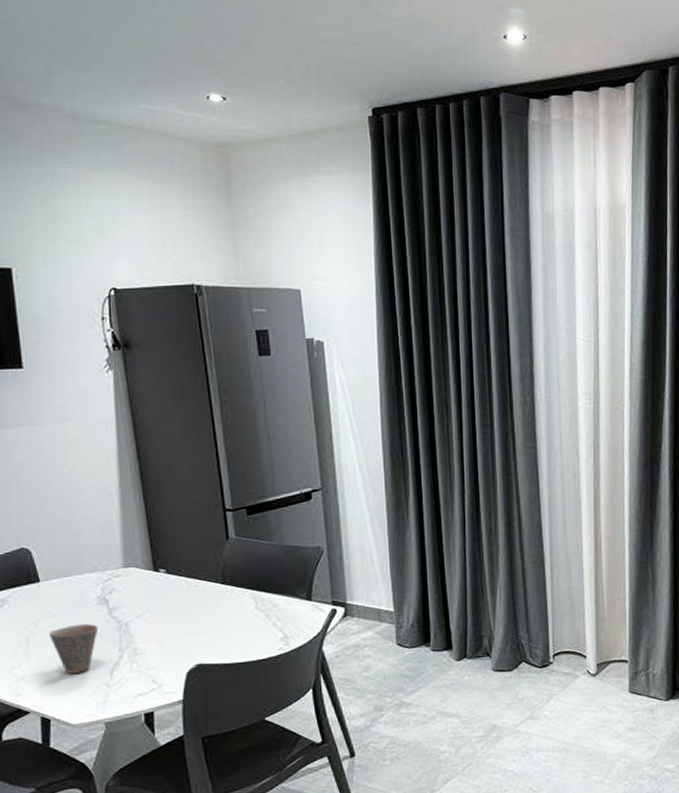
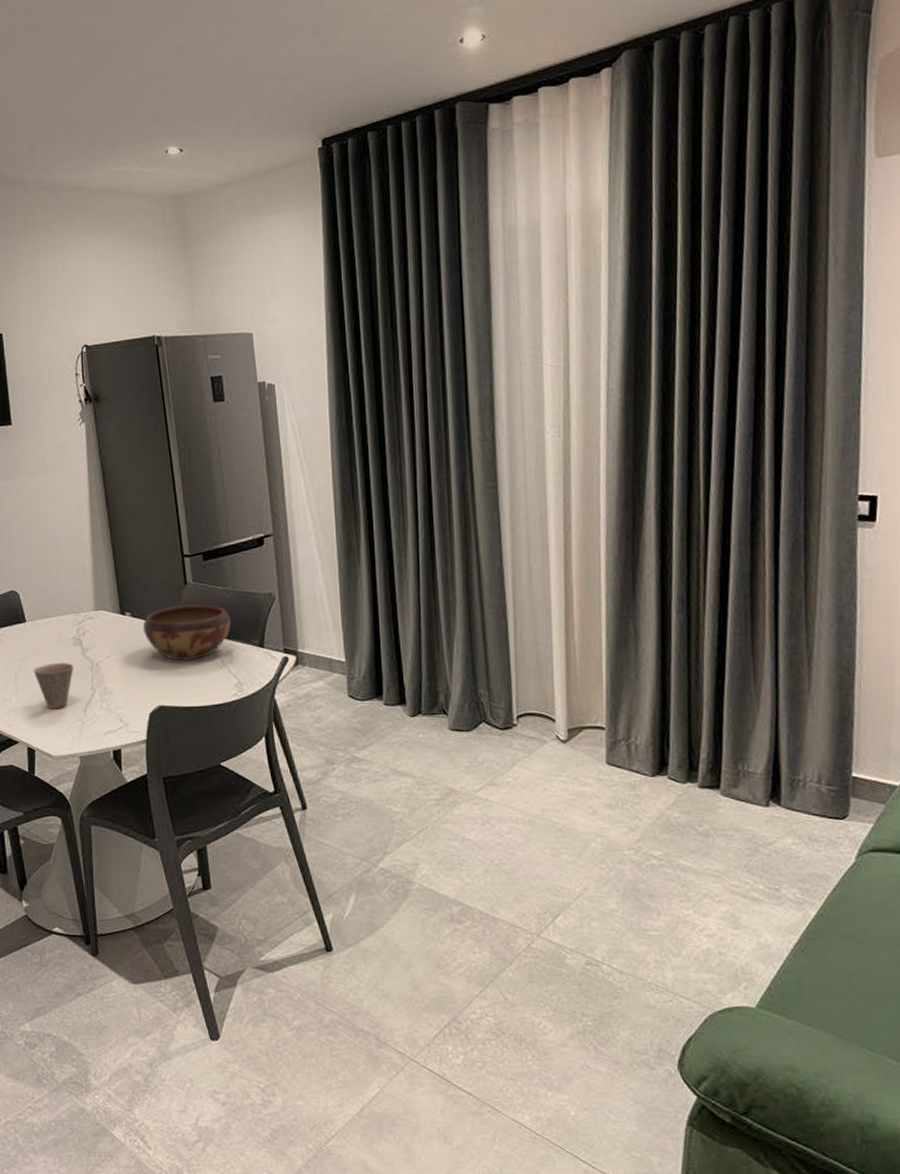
decorative bowl: none [179,559,277,617] -> present [142,605,231,661]

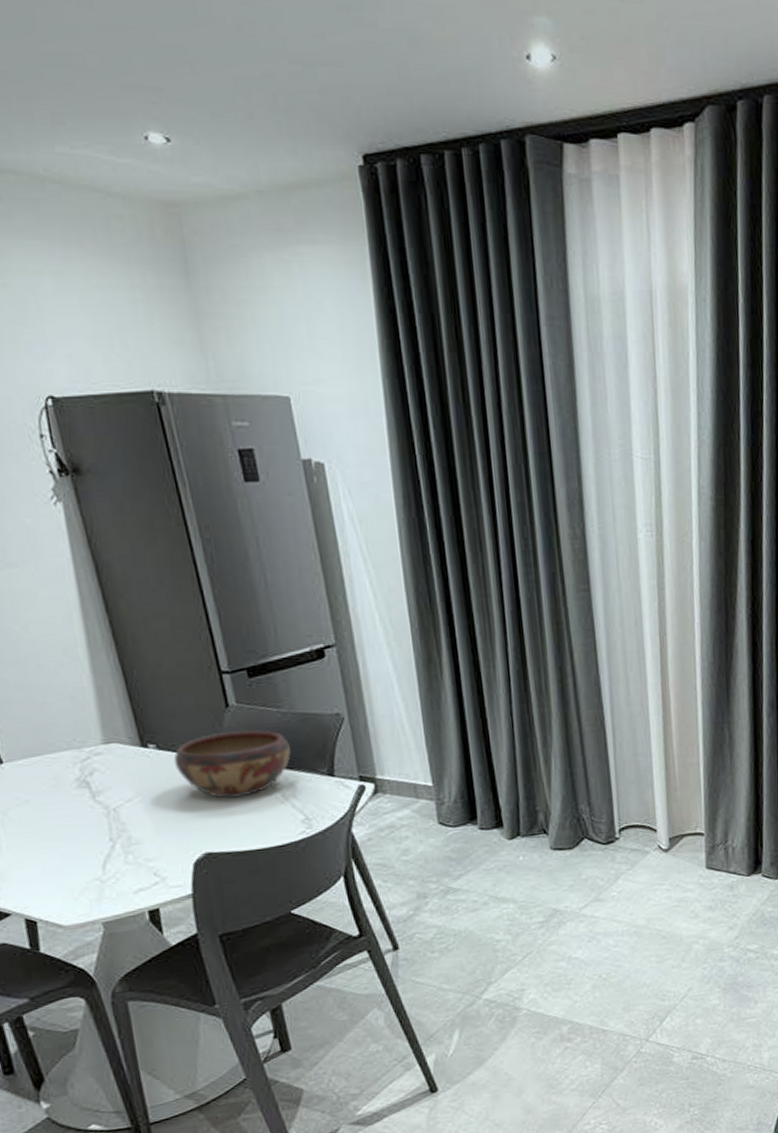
cup: present [34,662,74,709] -> none [22,810,83,869]

